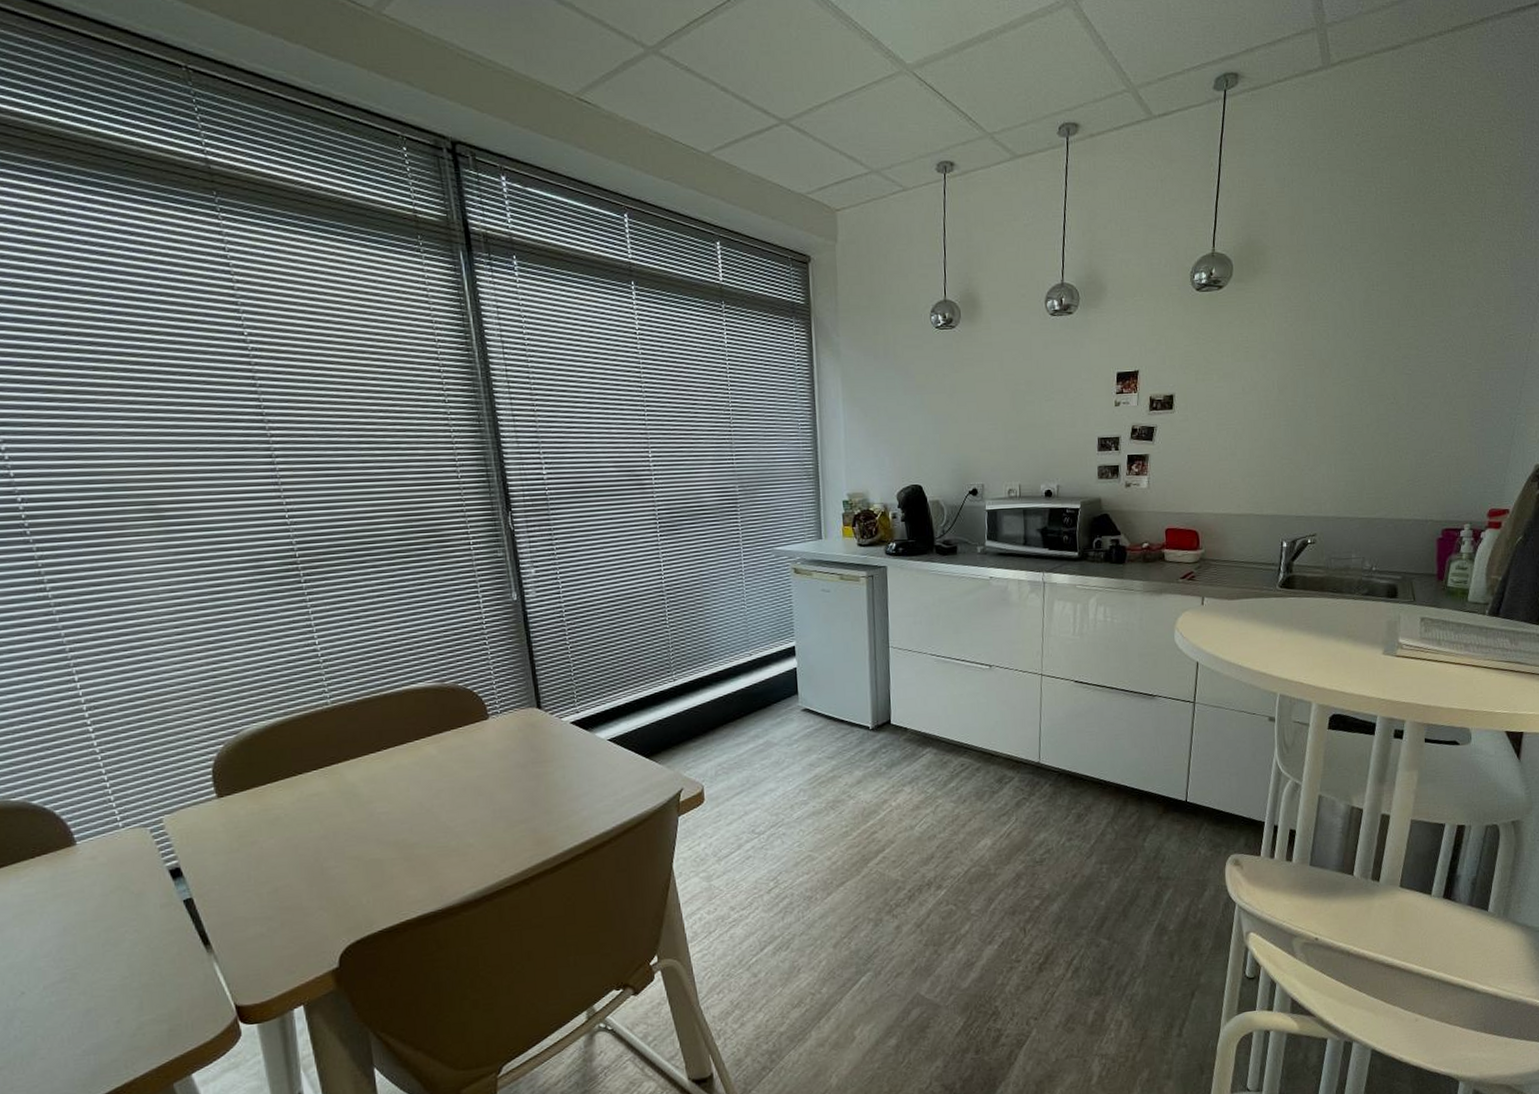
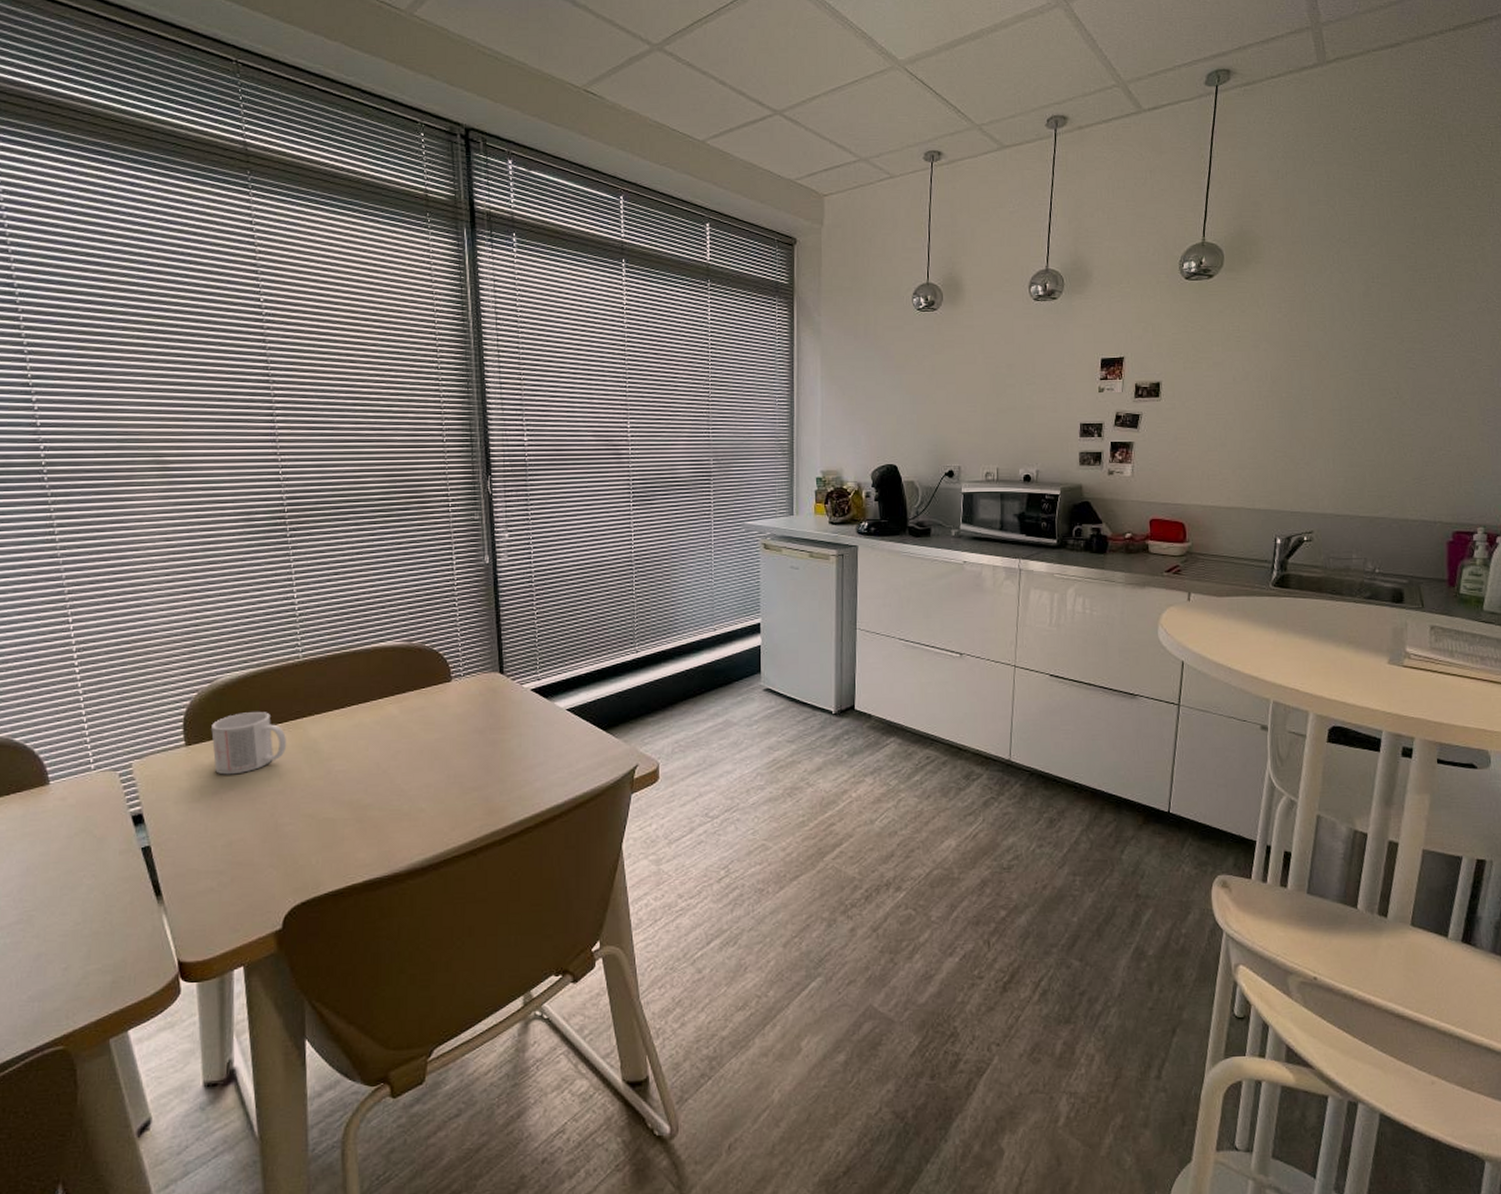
mug: none [242,760,325,824] -> present [211,712,287,775]

